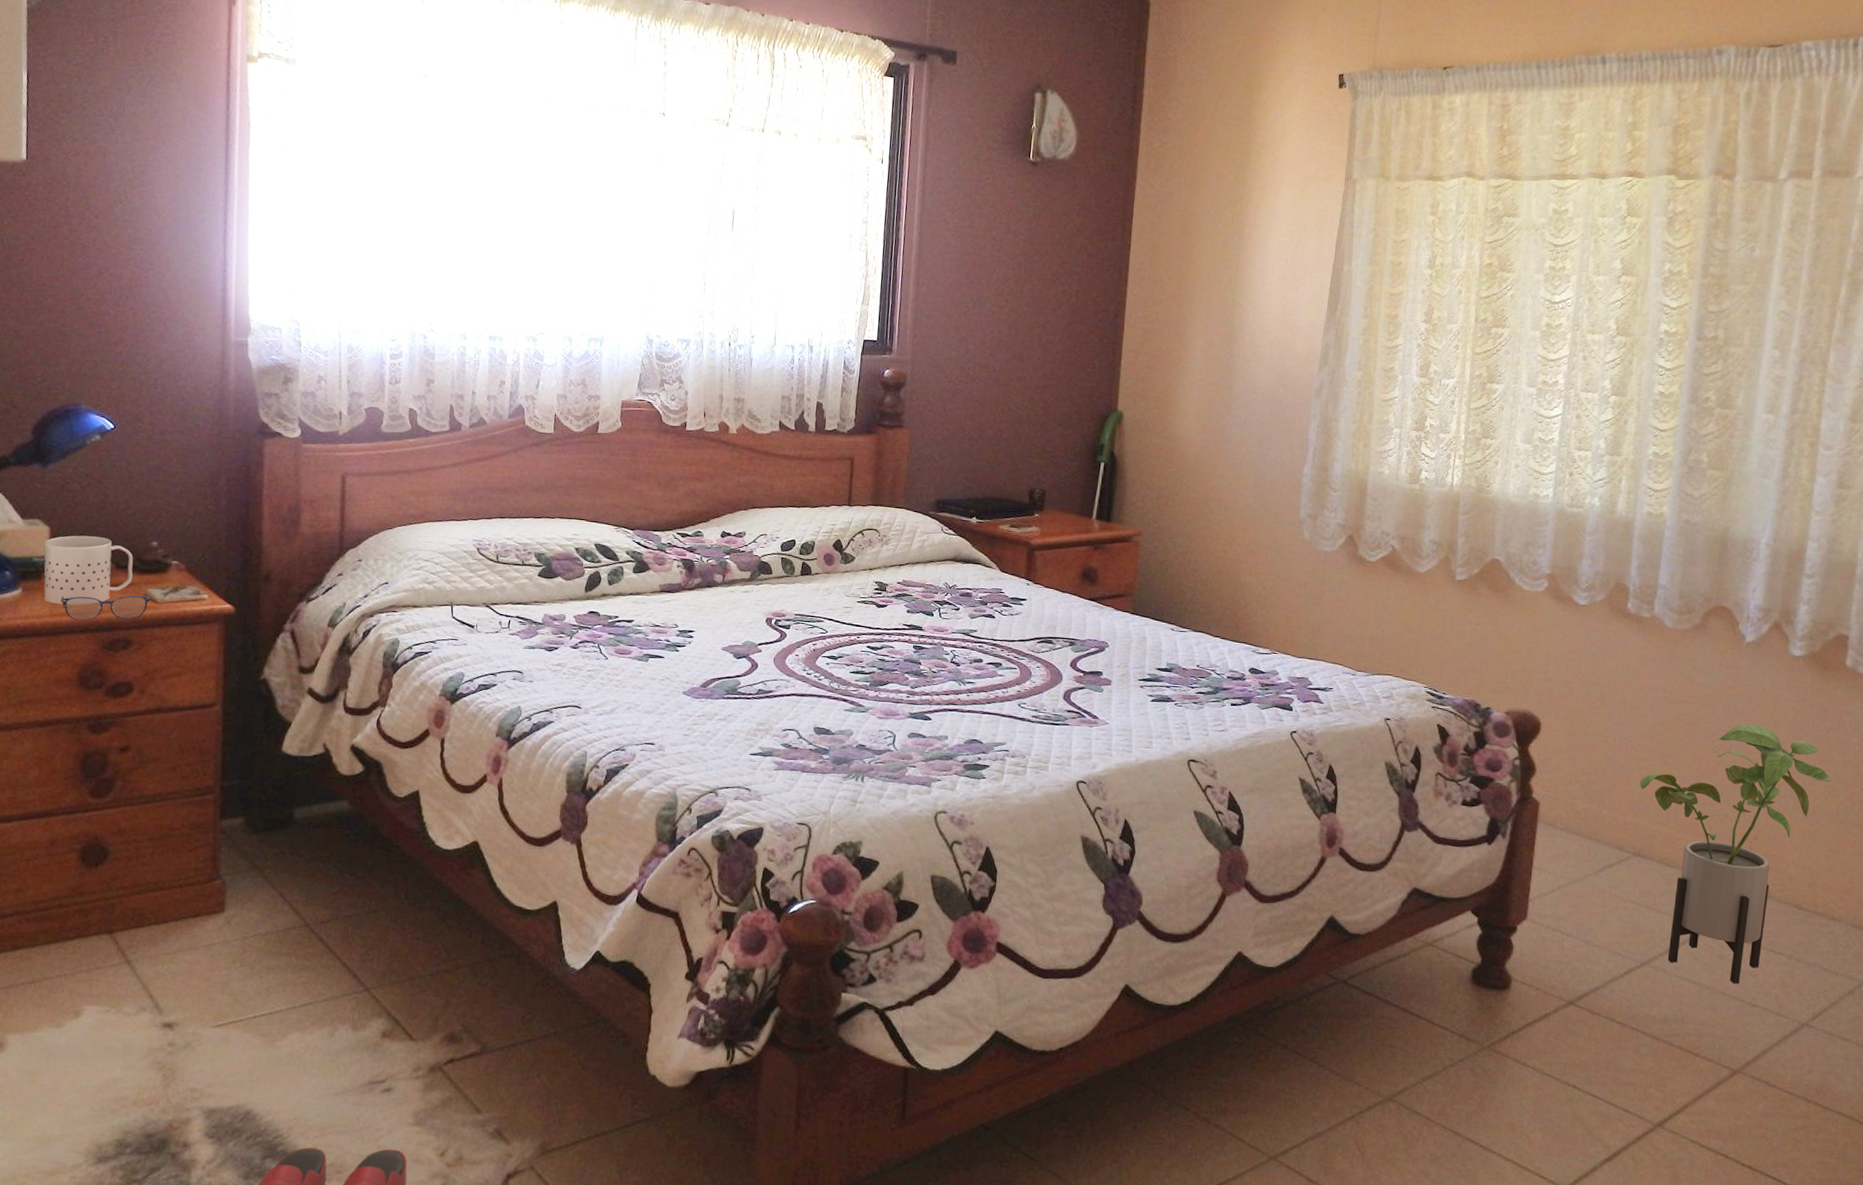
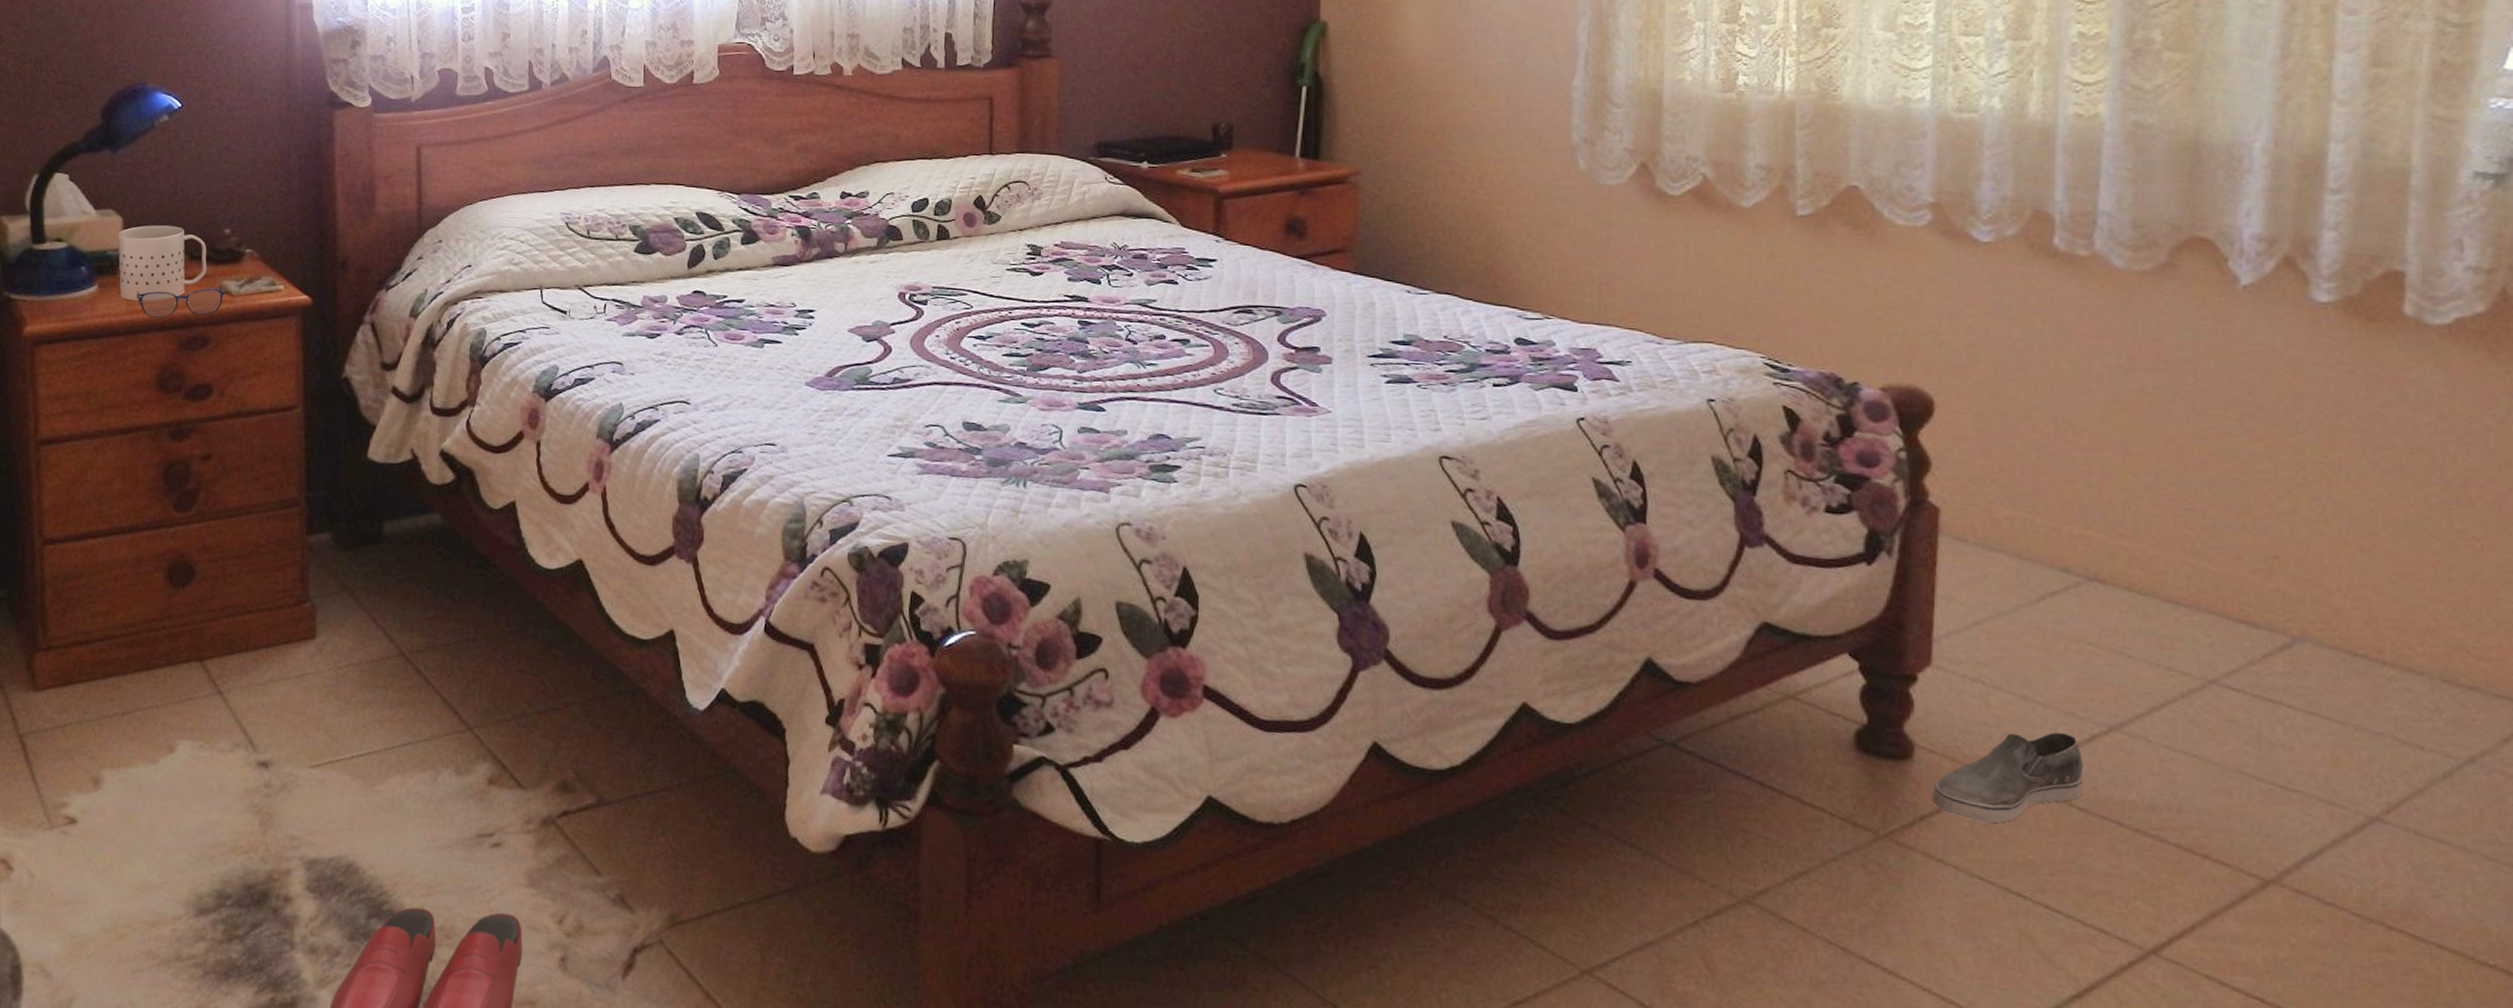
shoe: none [1522,966,1623,1035] -> present [1933,731,2084,823]
house plant: present [1640,724,1831,984] -> none [2089,398,2392,760]

